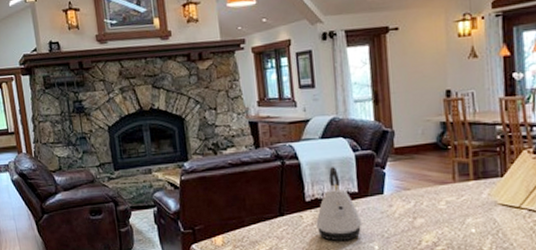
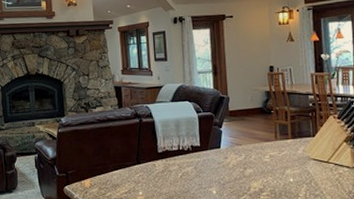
kettle: present [316,167,362,242] -> none [166,125,203,187]

